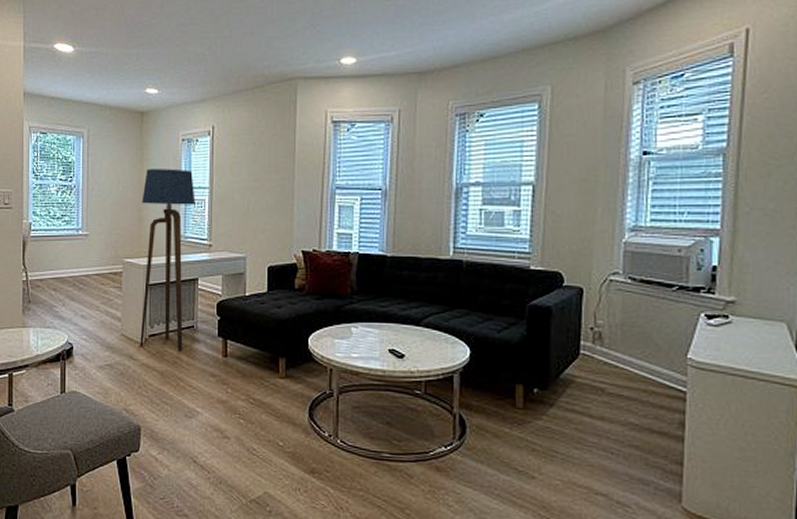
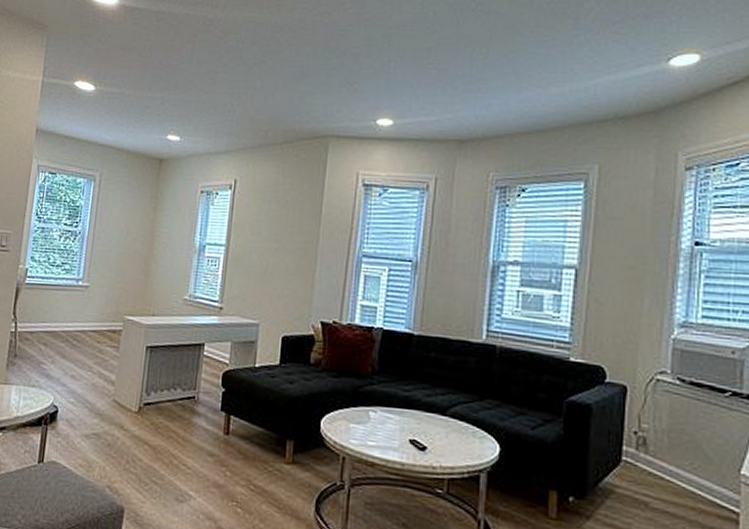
floor lamp: present [140,168,196,352] -> none [133,220,210,425]

